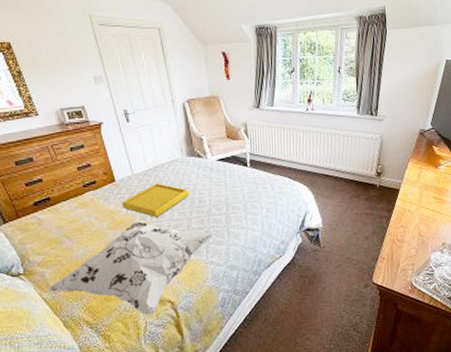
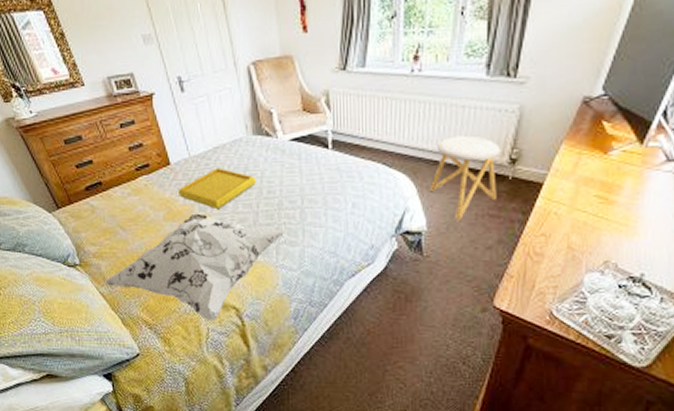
stool: none [323,156,370,219] -> present [429,135,501,220]

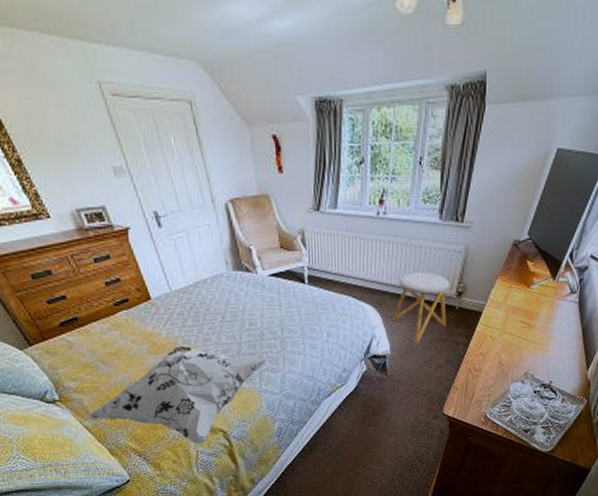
serving tray: present [177,167,256,210] -> none [160,302,238,342]

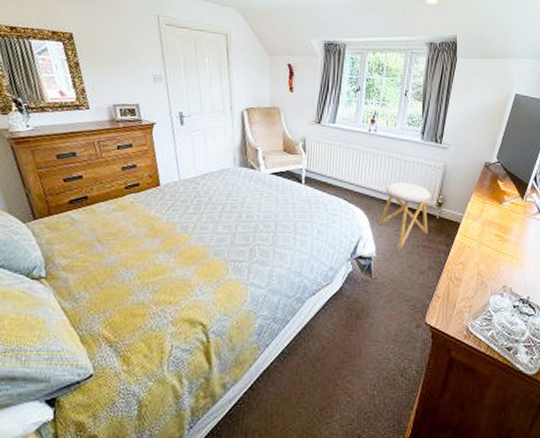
decorative pillow: present [87,346,268,445] -> none [68,231,259,339]

